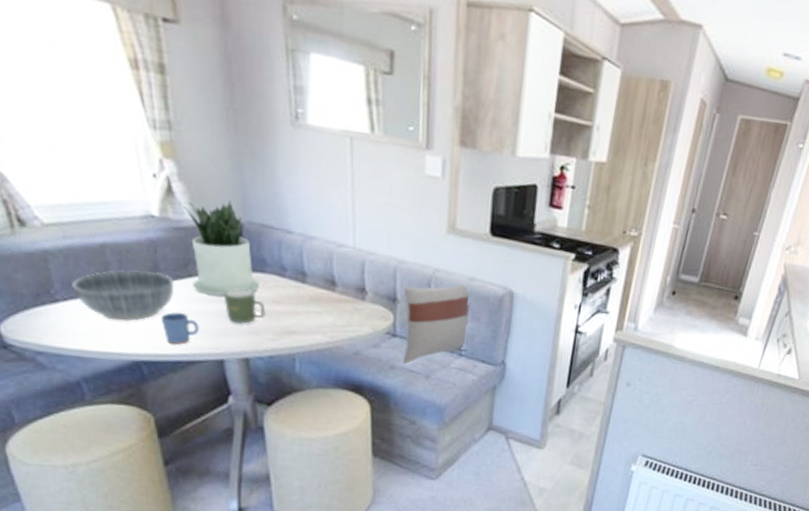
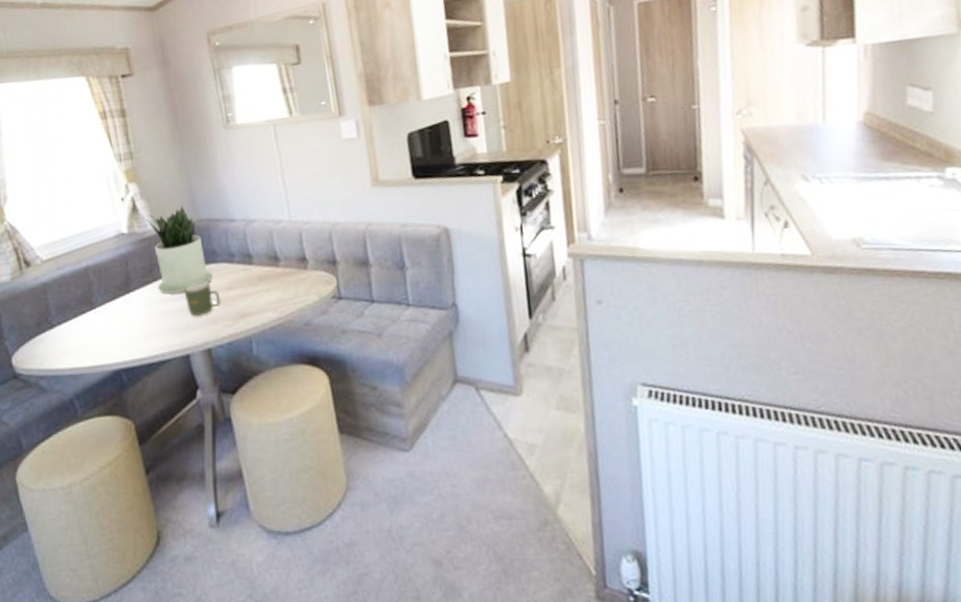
bowl: present [72,269,175,322] -> none [64,282,144,334]
mug: present [160,312,199,345] -> none [134,316,166,348]
pillow: present [402,282,471,365] -> none [341,230,414,327]

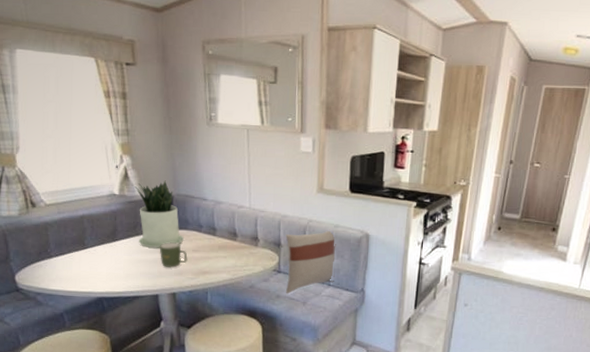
pillow: none [341,230,414,327] -> present [285,229,336,294]

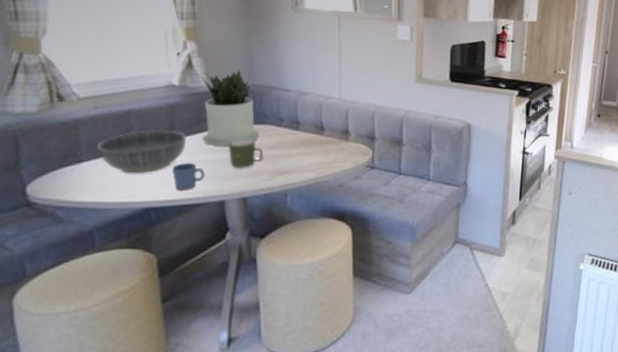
bowl: none [61,232,127,269] -> present [97,129,187,174]
mug: none [117,261,142,284] -> present [171,163,205,190]
pillow: present [285,229,336,294] -> none [379,120,436,192]

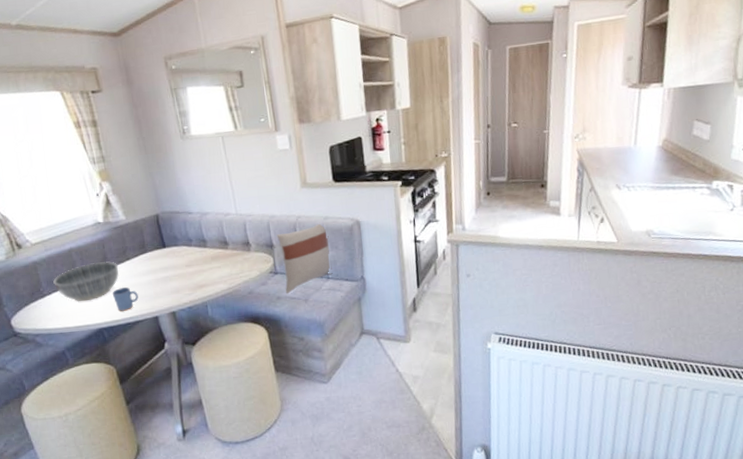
planter: present [200,69,260,146] -> none [118,200,176,271]
mug: present [228,139,264,168] -> none [151,260,182,287]
pillow: none [379,120,436,192] -> present [277,222,333,295]

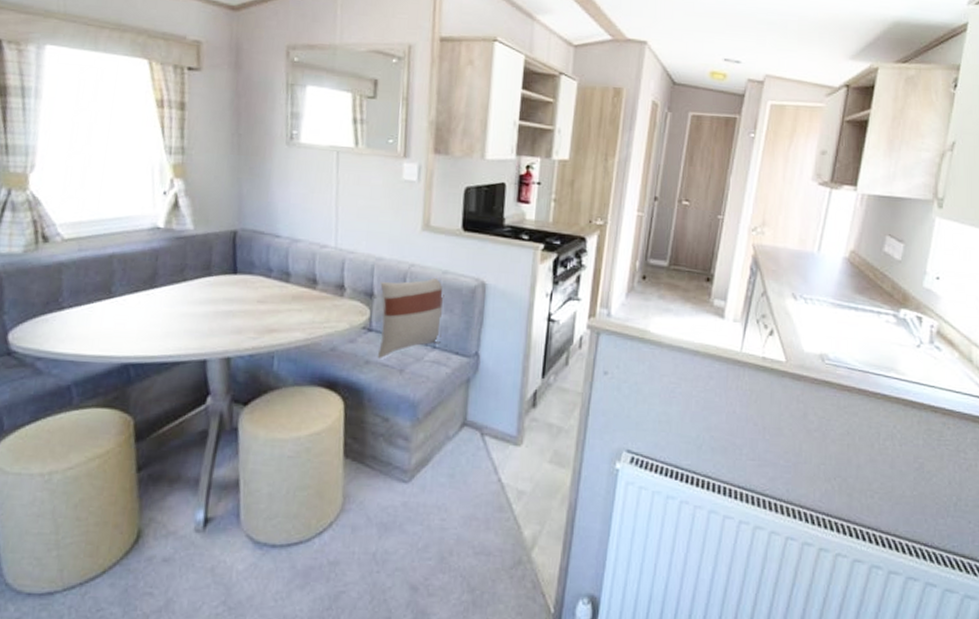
bowl: present [53,261,120,301] -> none [78,276,171,326]
mug: present [112,287,139,311] -> none [153,315,187,346]

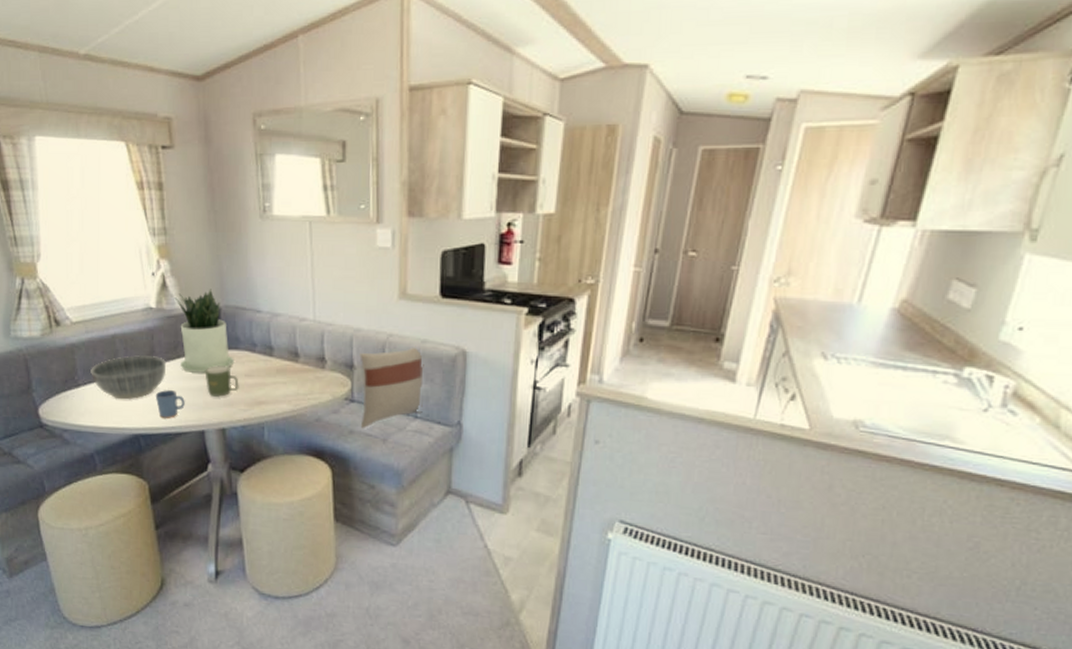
bowl: none [78,276,171,326] -> present [90,354,167,400]
mug: none [153,315,187,346] -> present [155,390,185,418]
planter: none [185,211,247,298] -> present [174,289,235,373]
mug: none [212,290,250,324] -> present [205,365,239,397]

